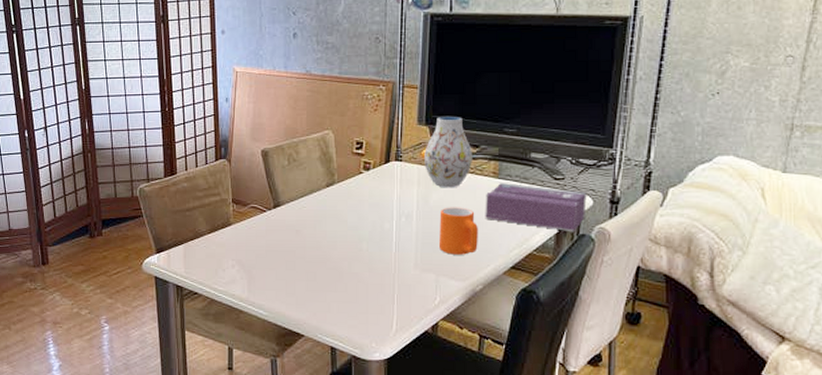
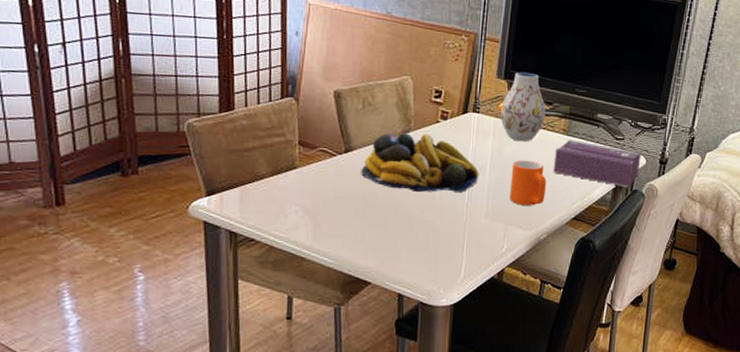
fruit bowl: none [289,185,406,245] -> present [361,132,479,193]

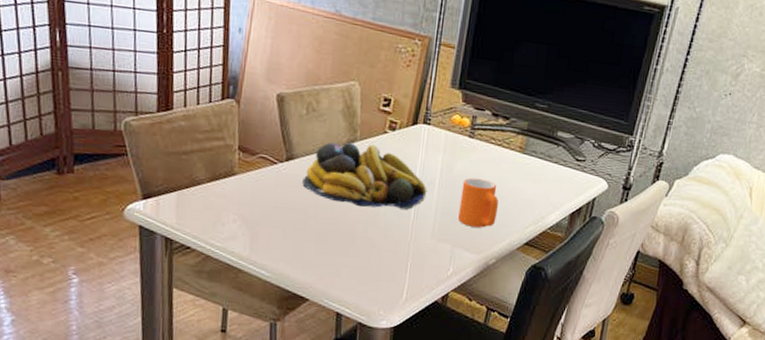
vase: present [501,72,546,142] -> none [453,82,502,159]
tissue box: present [553,139,641,188] -> none [506,157,603,214]

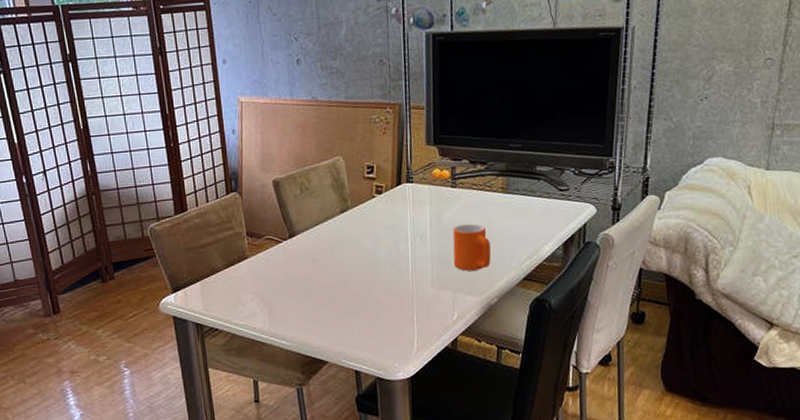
fruit bowl: present [302,142,427,210] -> none [306,210,421,269]

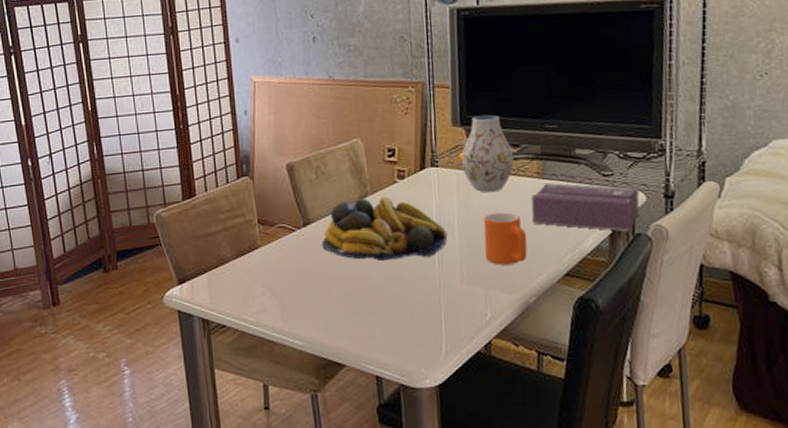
fruit bowl: none [306,210,421,269] -> present [322,196,448,262]
vase: none [434,134,481,206] -> present [461,115,514,193]
tissue box: none [495,196,591,241] -> present [531,182,640,232]

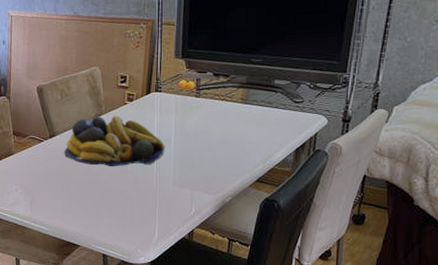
vase: present [461,115,514,193] -> none [181,49,223,114]
mug: present [483,212,528,265] -> none [194,130,228,172]
tissue box: present [531,182,640,232] -> none [234,107,322,149]

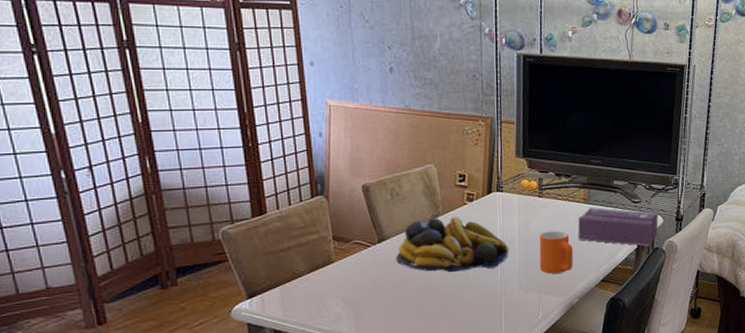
mug: none [194,130,228,172] -> present [539,231,573,274]
tissue box: none [234,107,322,149] -> present [578,207,658,247]

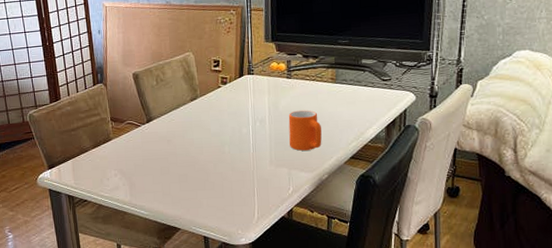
fruit bowl: present [396,216,509,273] -> none [161,98,260,149]
tissue box: present [578,207,658,247] -> none [326,86,410,124]

